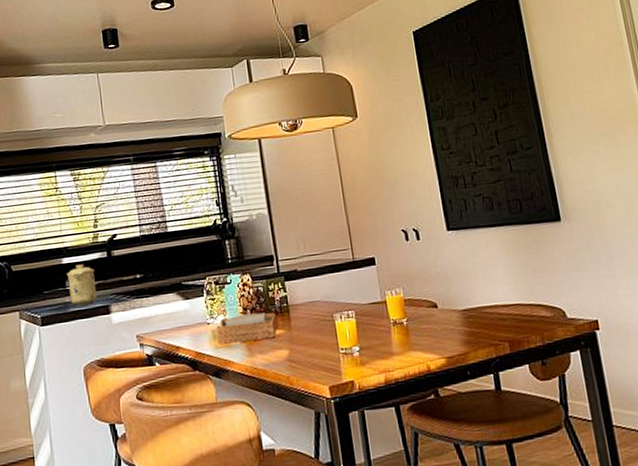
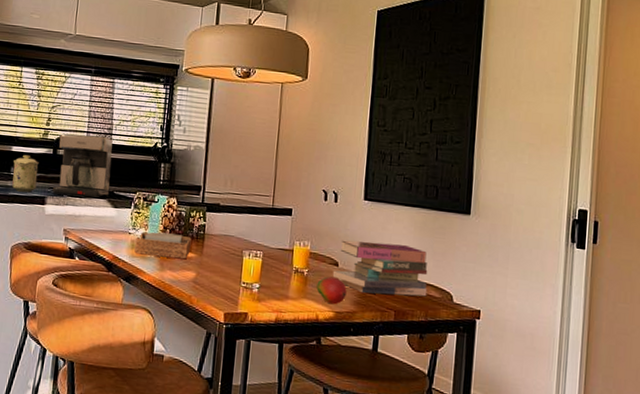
coffee maker: none [110,225,177,301] -> present [53,134,113,199]
fruit: none [419,320,454,351] -> present [316,276,347,305]
books: none [433,268,538,331] -> present [332,240,428,297]

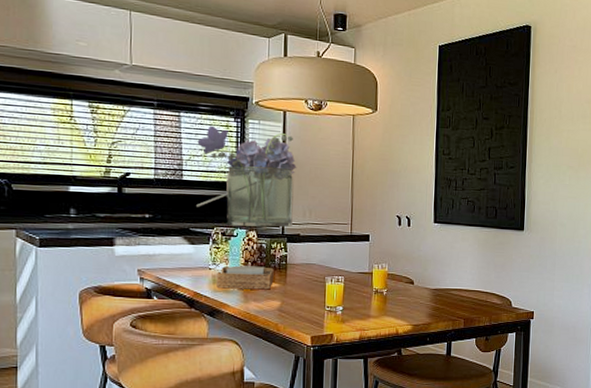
mug: present [12,154,39,193] -> none [71,195,103,234]
coffee maker: present [53,134,113,199] -> none [122,171,185,236]
flower bouquet: none [122,92,222,205] -> present [196,125,297,238]
fruit: present [316,276,347,305] -> none [395,294,422,319]
books: present [332,240,428,297] -> none [409,260,491,306]

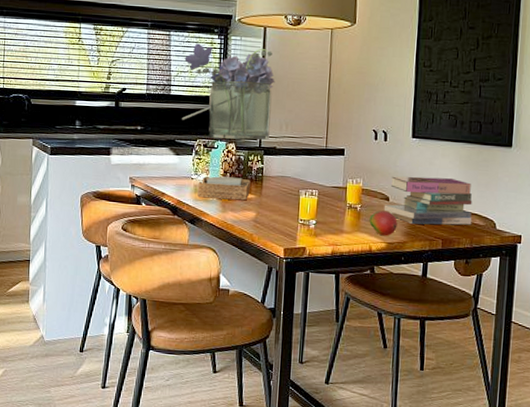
fruit: none [395,294,422,319] -> present [369,210,398,236]
books: none [409,260,491,306] -> present [383,176,472,225]

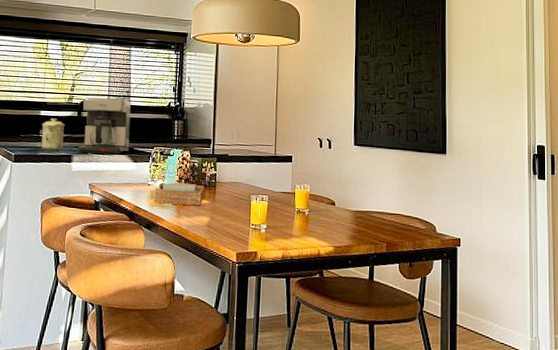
mug: none [77,108,103,144] -> present [41,118,65,152]
coffee maker: none [117,86,172,147] -> present [78,97,131,155]
flower bouquet: present [182,43,275,150] -> none [140,58,227,158]
fruit: present [369,210,398,236] -> none [317,215,344,240]
books: present [383,176,472,225] -> none [330,182,414,229]

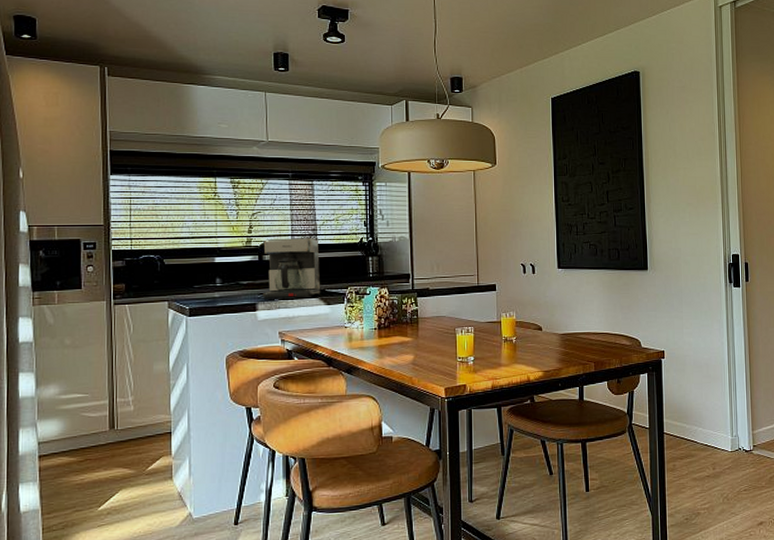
mug: present [41,118,65,152] -> none [217,264,245,301]
napkin holder: present [153,182,204,206] -> none [352,322,406,346]

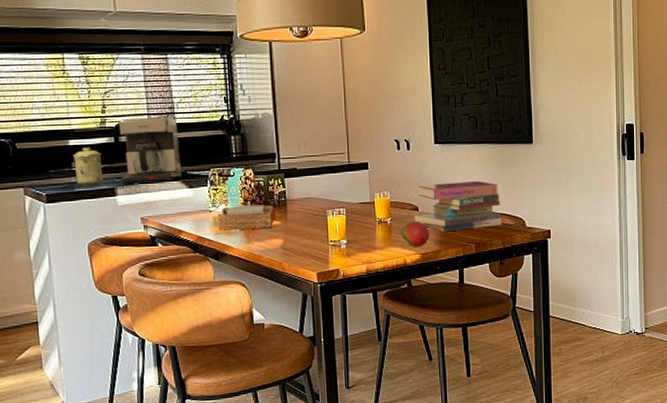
mug: none [217,264,245,301] -> present [72,147,103,187]
napkin holder: none [352,322,406,346] -> present [217,204,274,231]
fruit: none [525,340,552,365] -> present [401,221,429,248]
books: none [538,304,620,351] -> present [414,181,502,232]

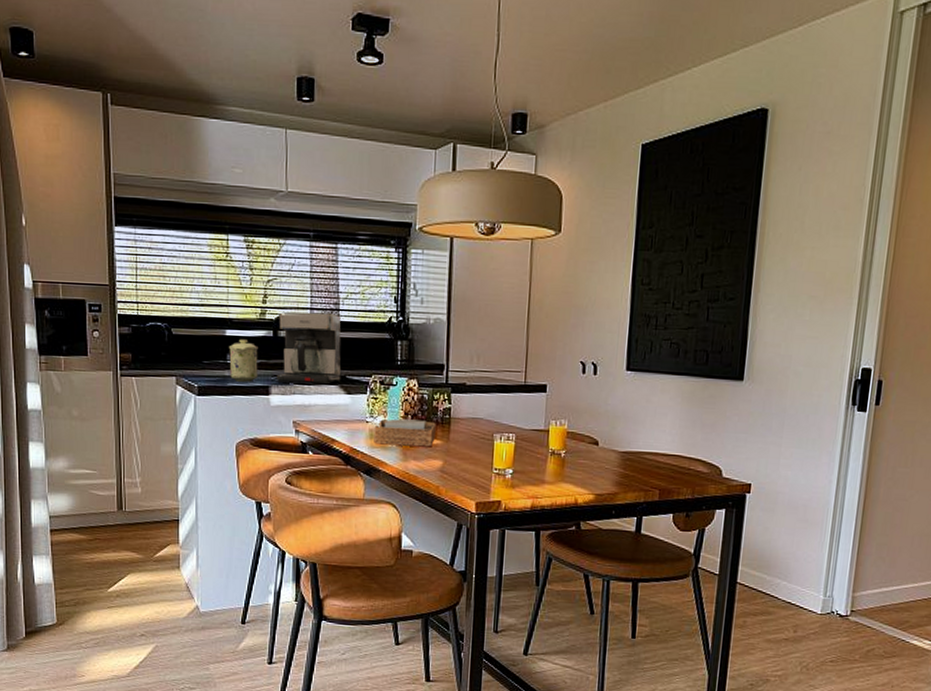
fruit: present [401,221,429,248] -> none [575,457,608,487]
books: present [414,181,502,232] -> none [592,416,696,473]

